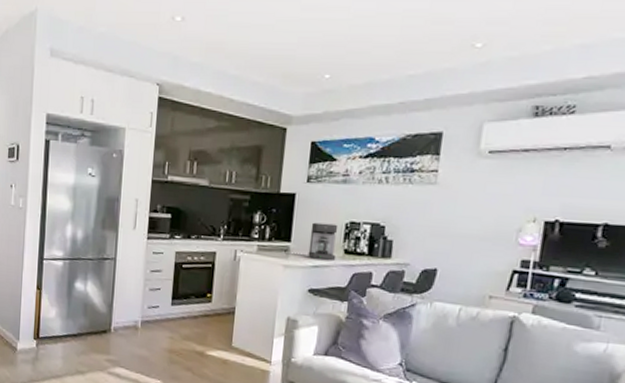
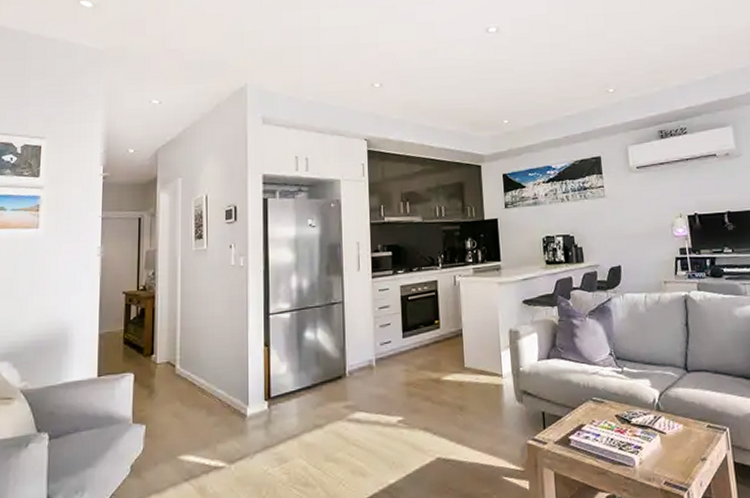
coffee maker: present [308,222,339,262] -> none [515,240,541,274]

